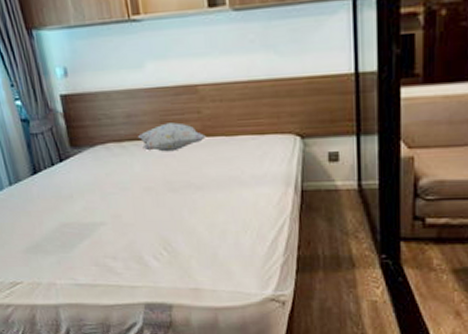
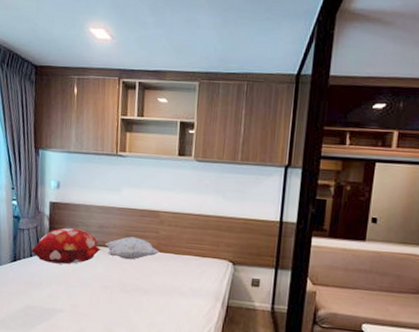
decorative pillow: none [50,123,135,170] -> present [30,227,101,265]

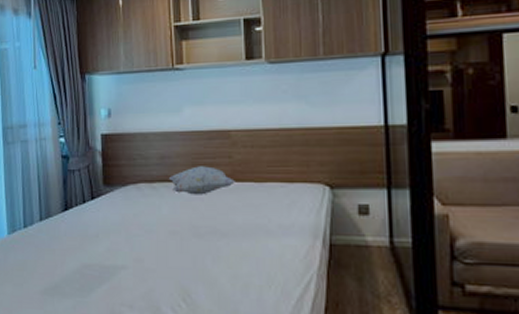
decorative pillow: present [30,227,101,265] -> none [83,163,165,209]

